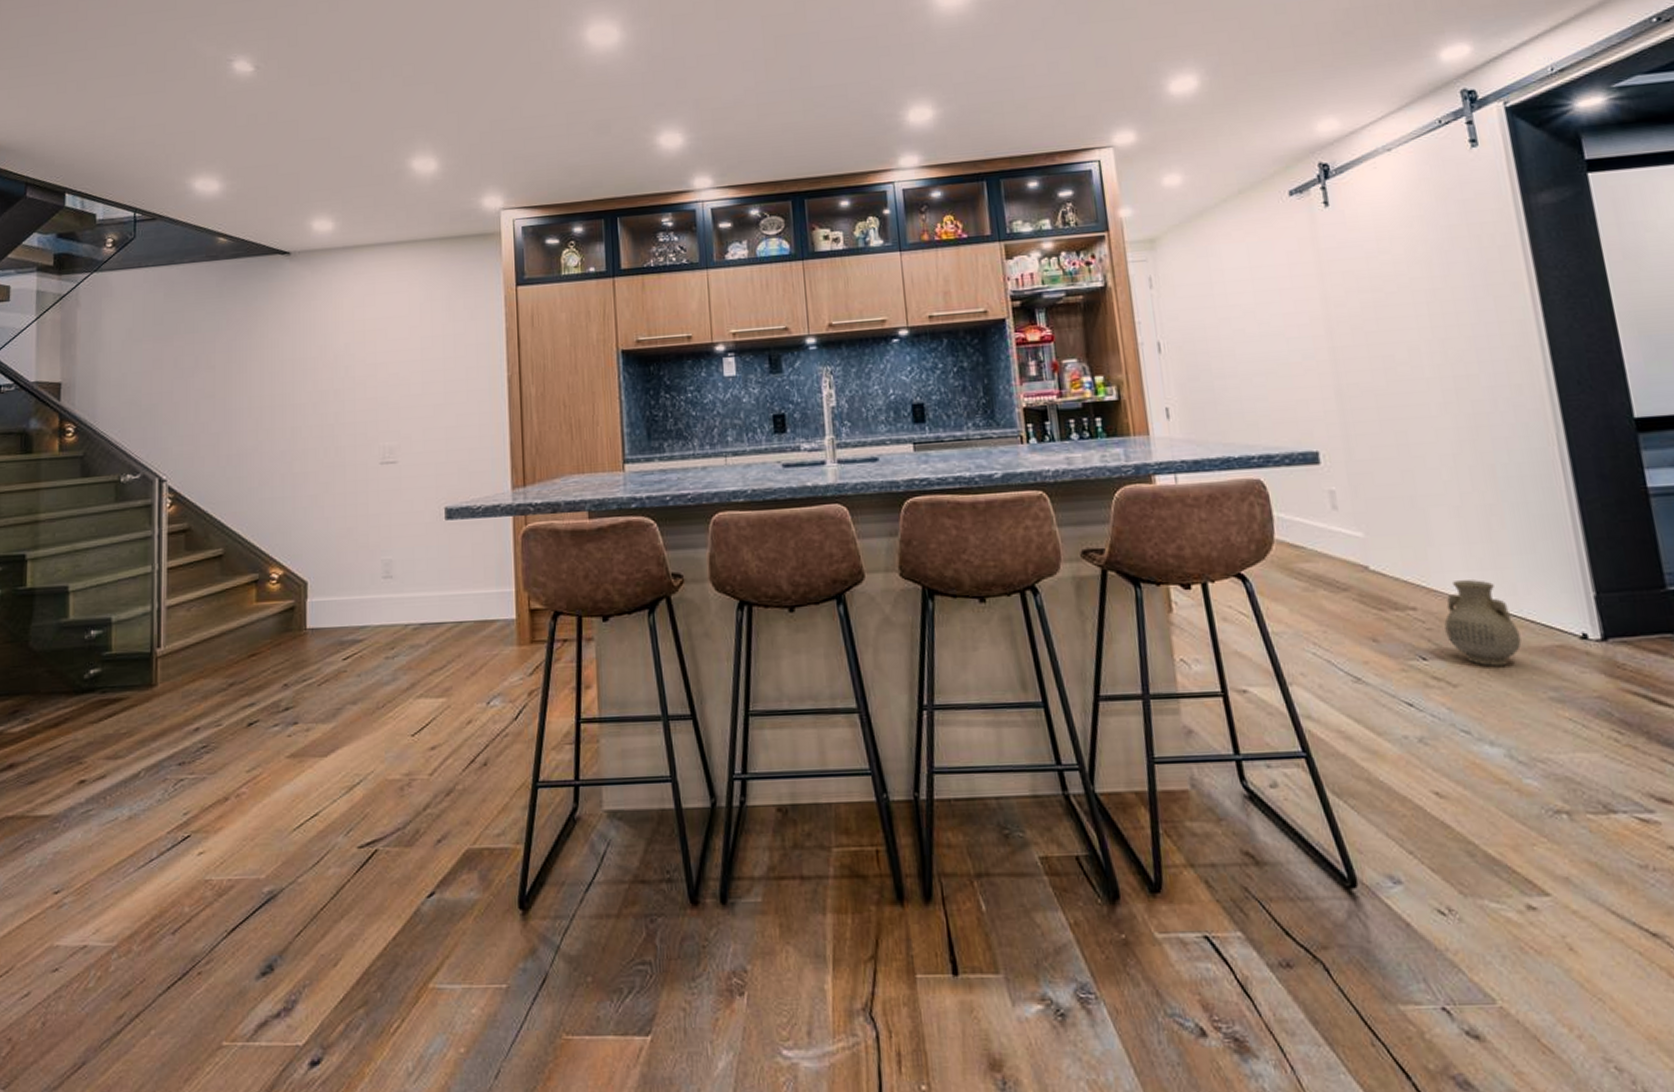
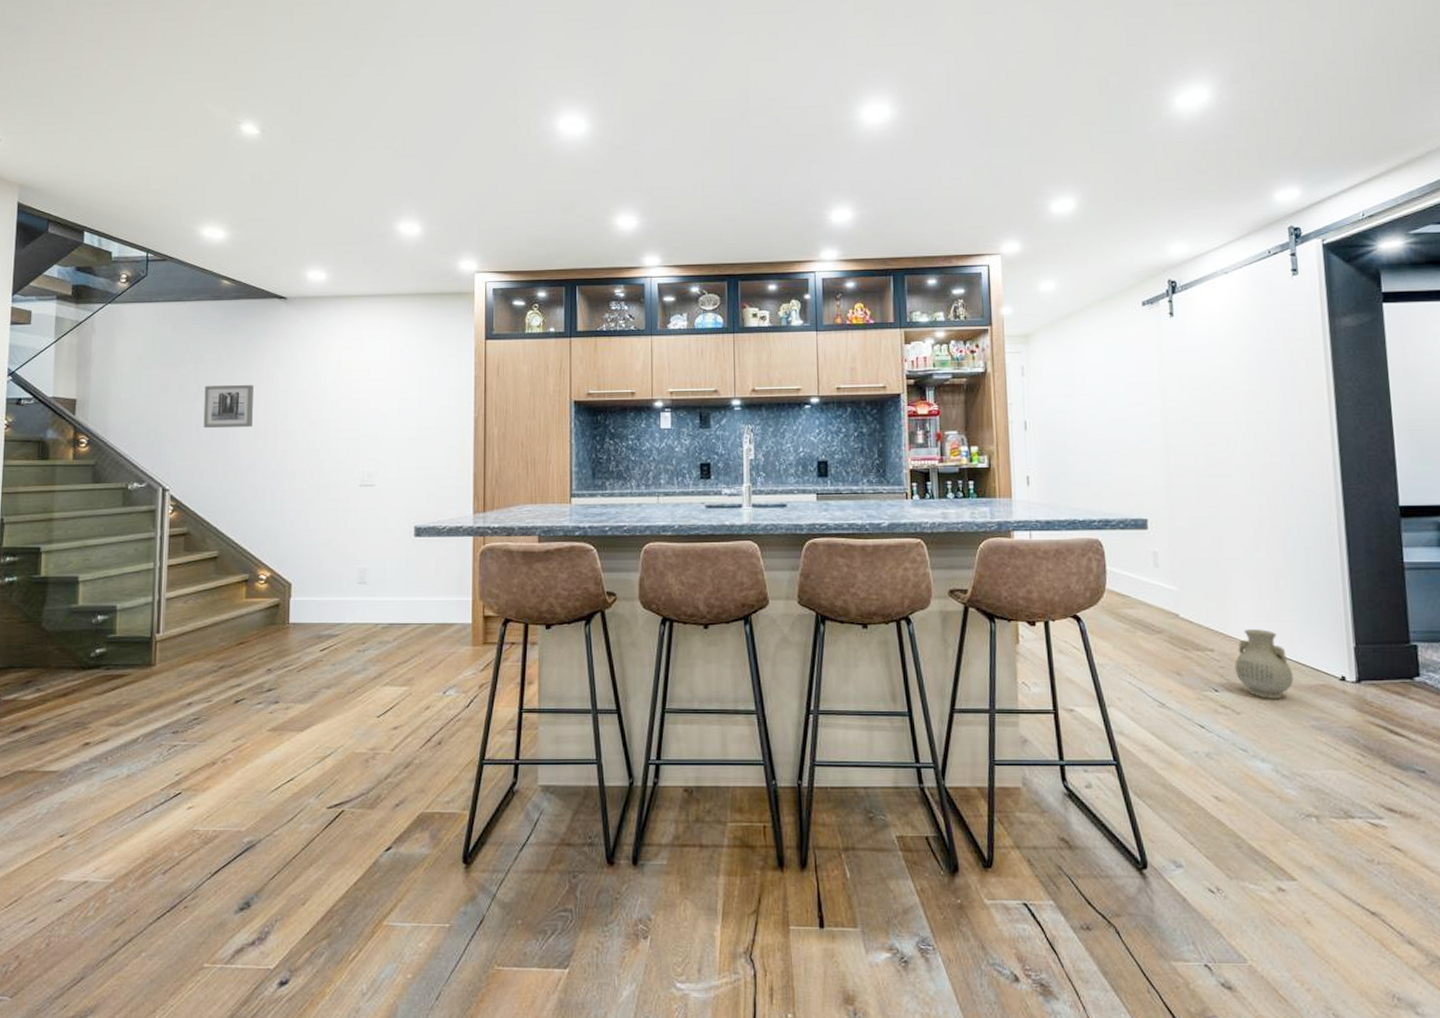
wall art: none [202,354,257,408] -> present [203,384,253,429]

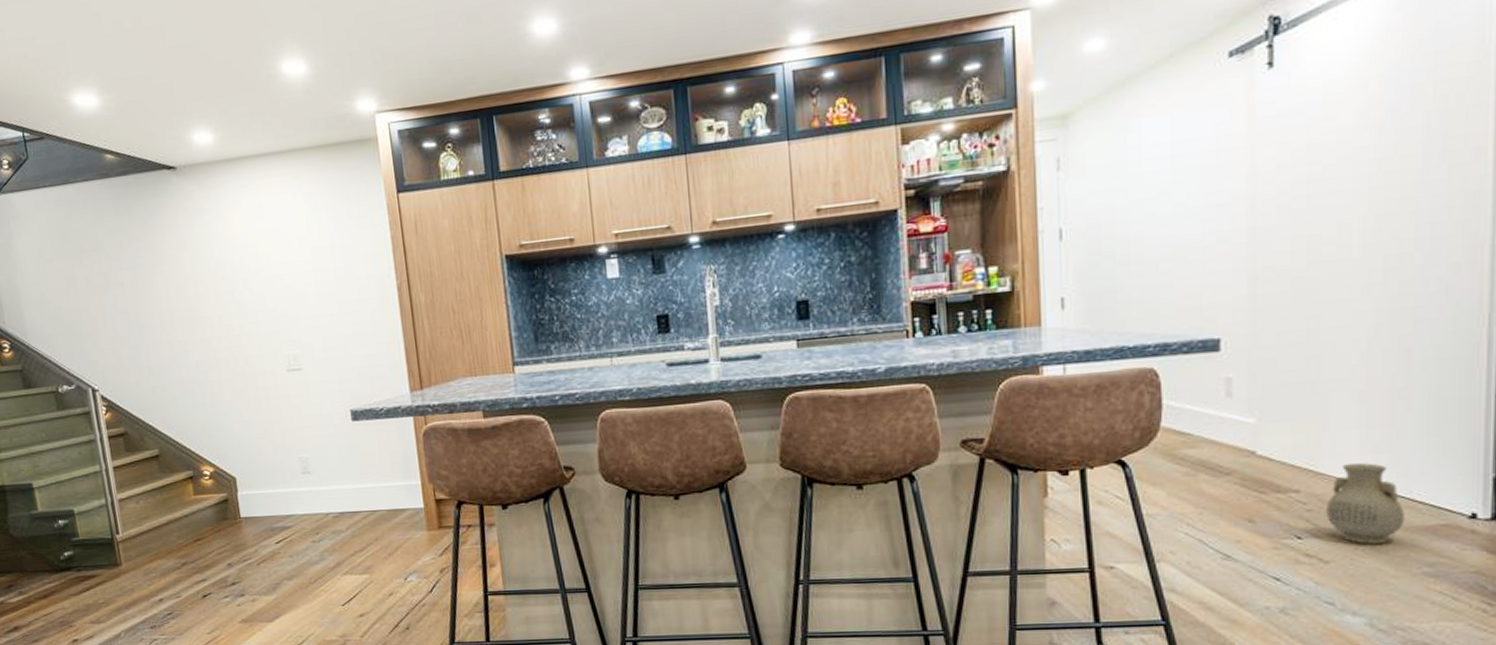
wall art: present [203,384,253,429] -> none [111,270,167,322]

